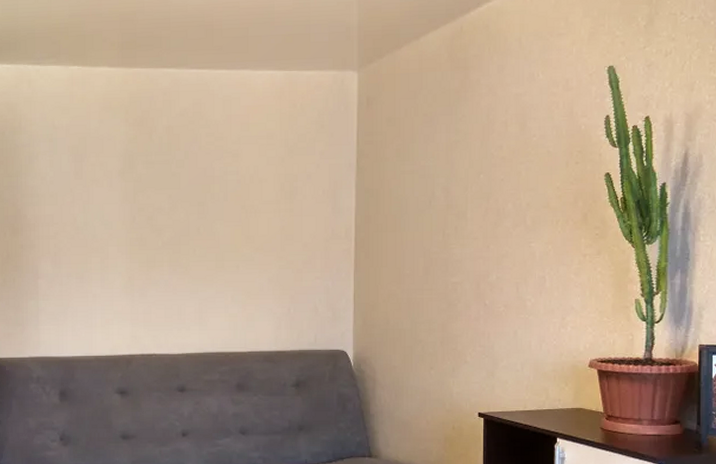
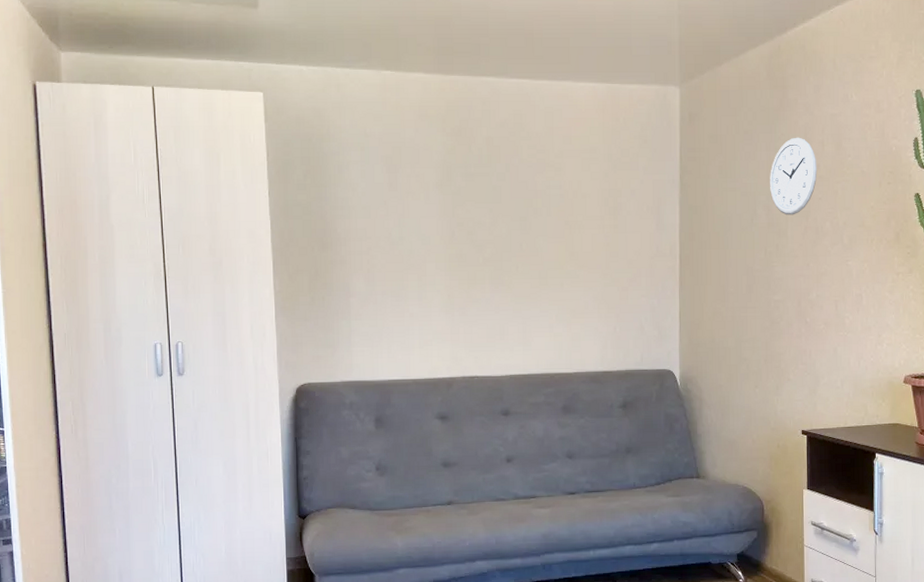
wall clock: none [449,118,500,197] -> present [770,137,818,215]

